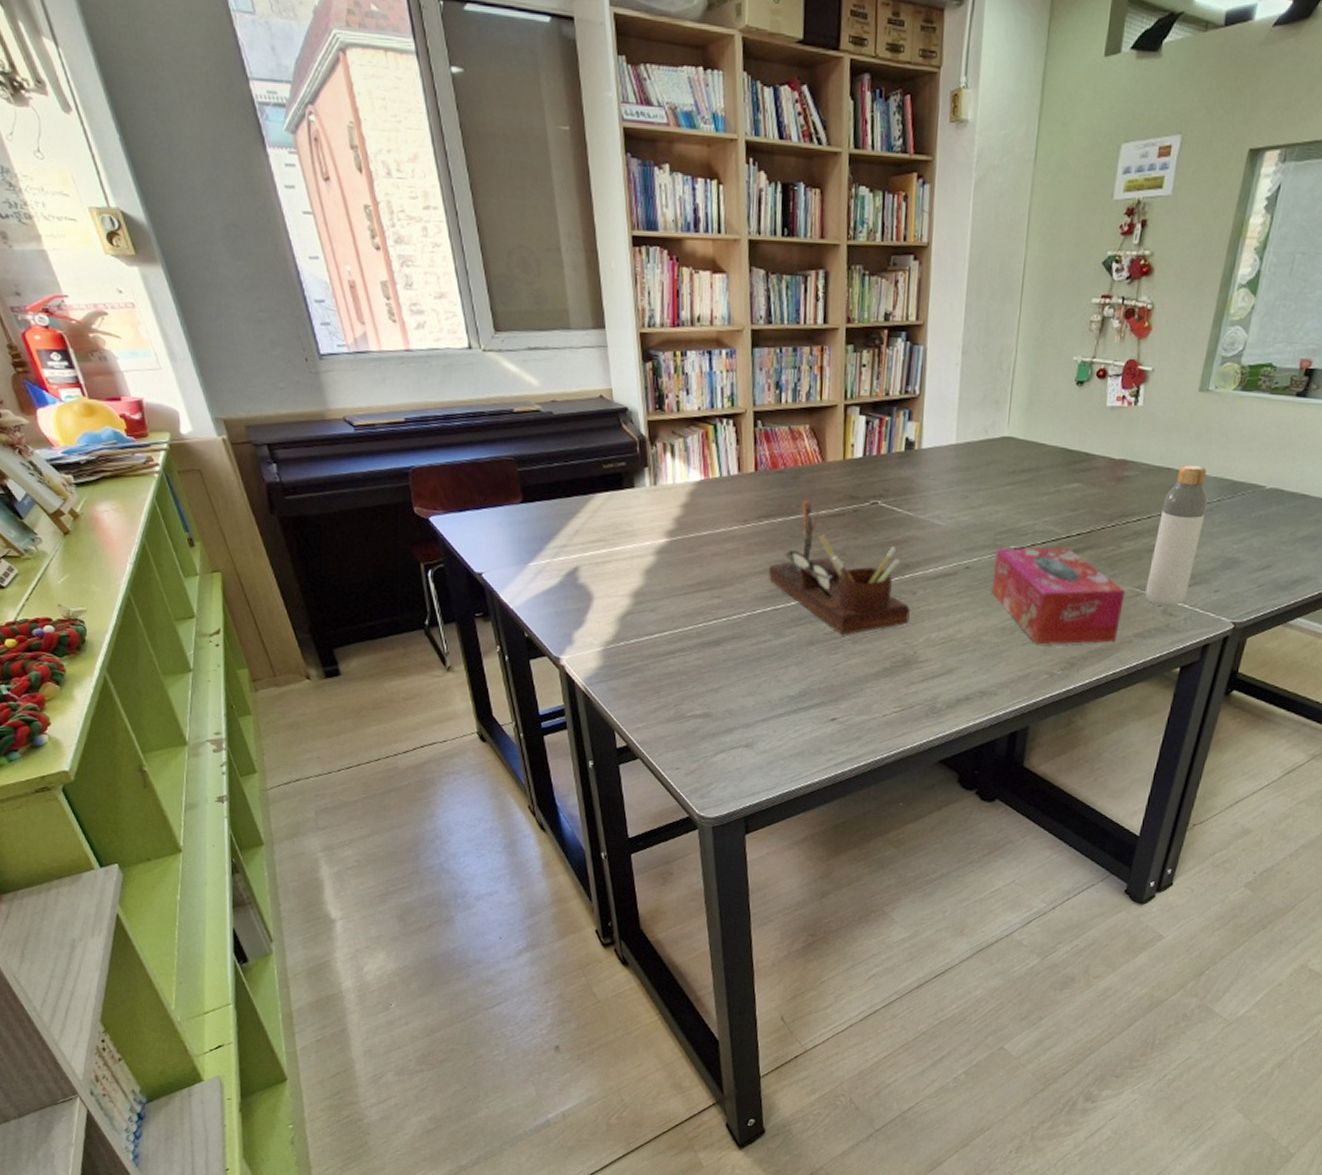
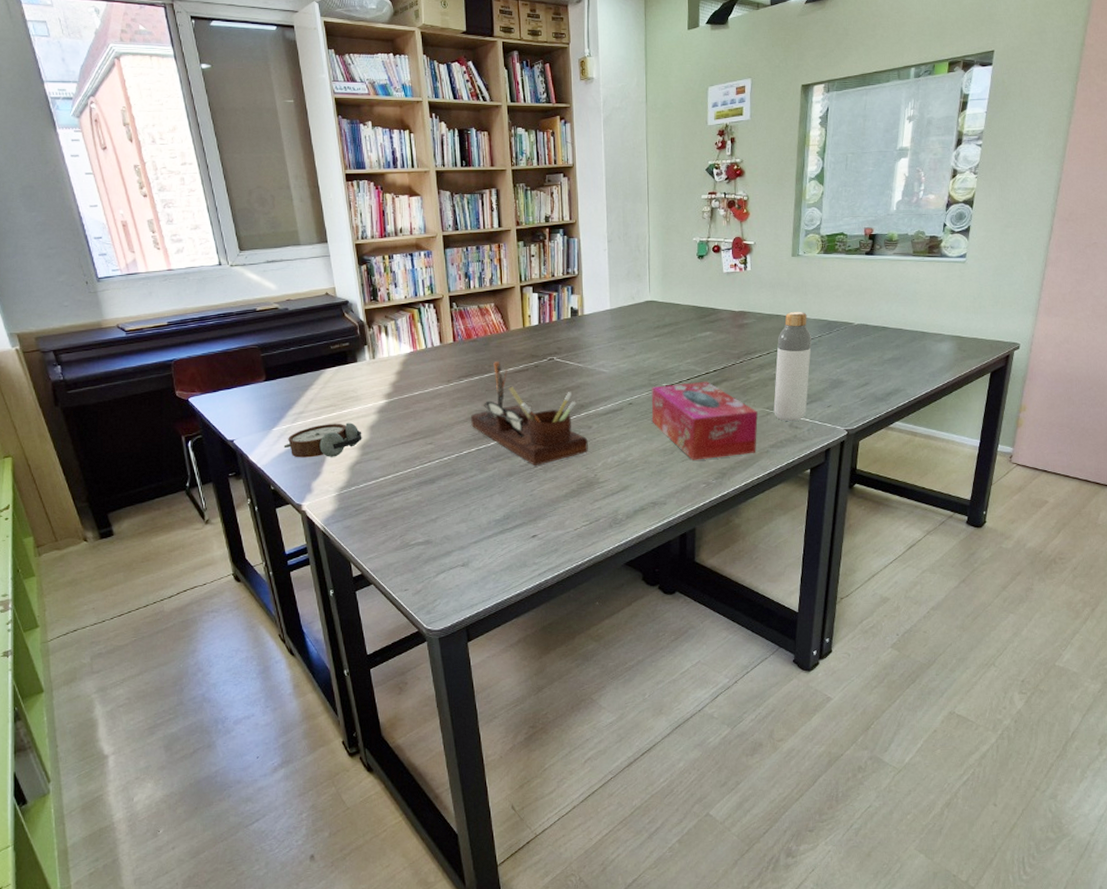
alarm clock: none [541,562,636,604] -> present [283,422,362,458]

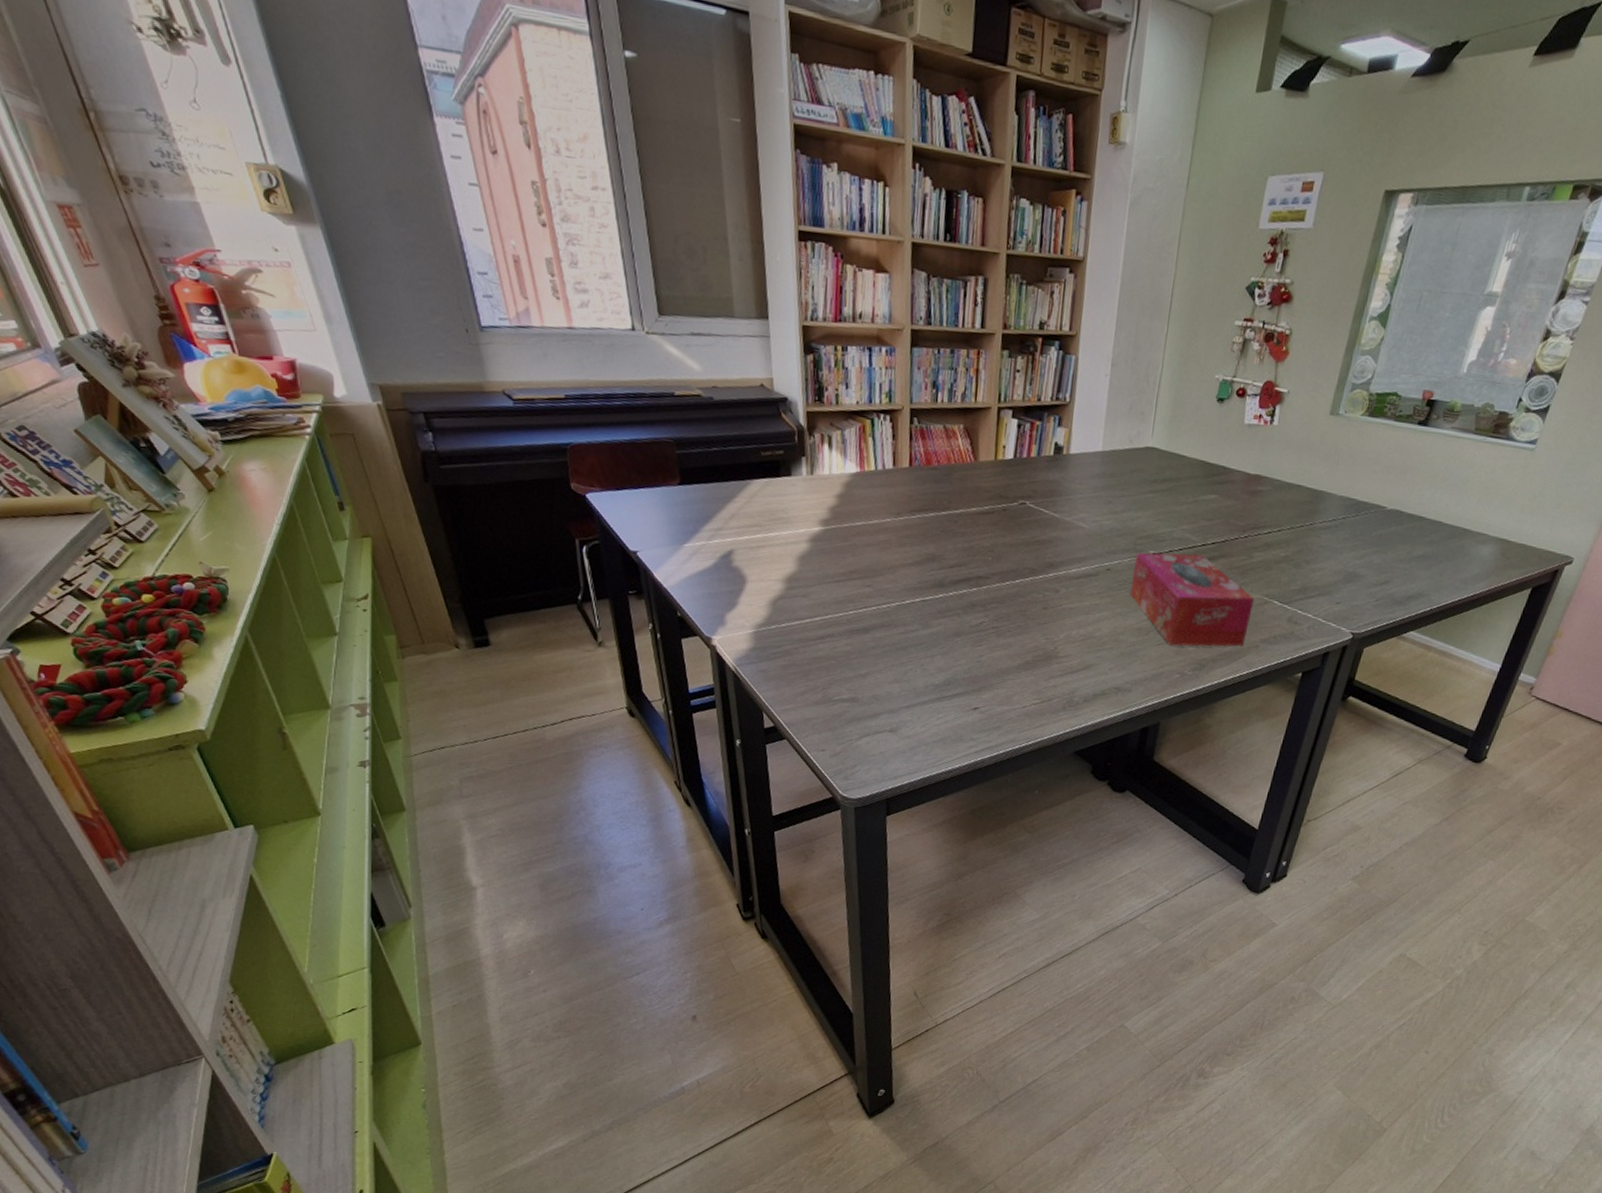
alarm clock: present [283,422,362,458] -> none [695,546,790,588]
desk organizer: present [470,362,588,465] -> none [918,498,1053,628]
bottle: present [773,312,812,422] -> none [1272,483,1334,616]

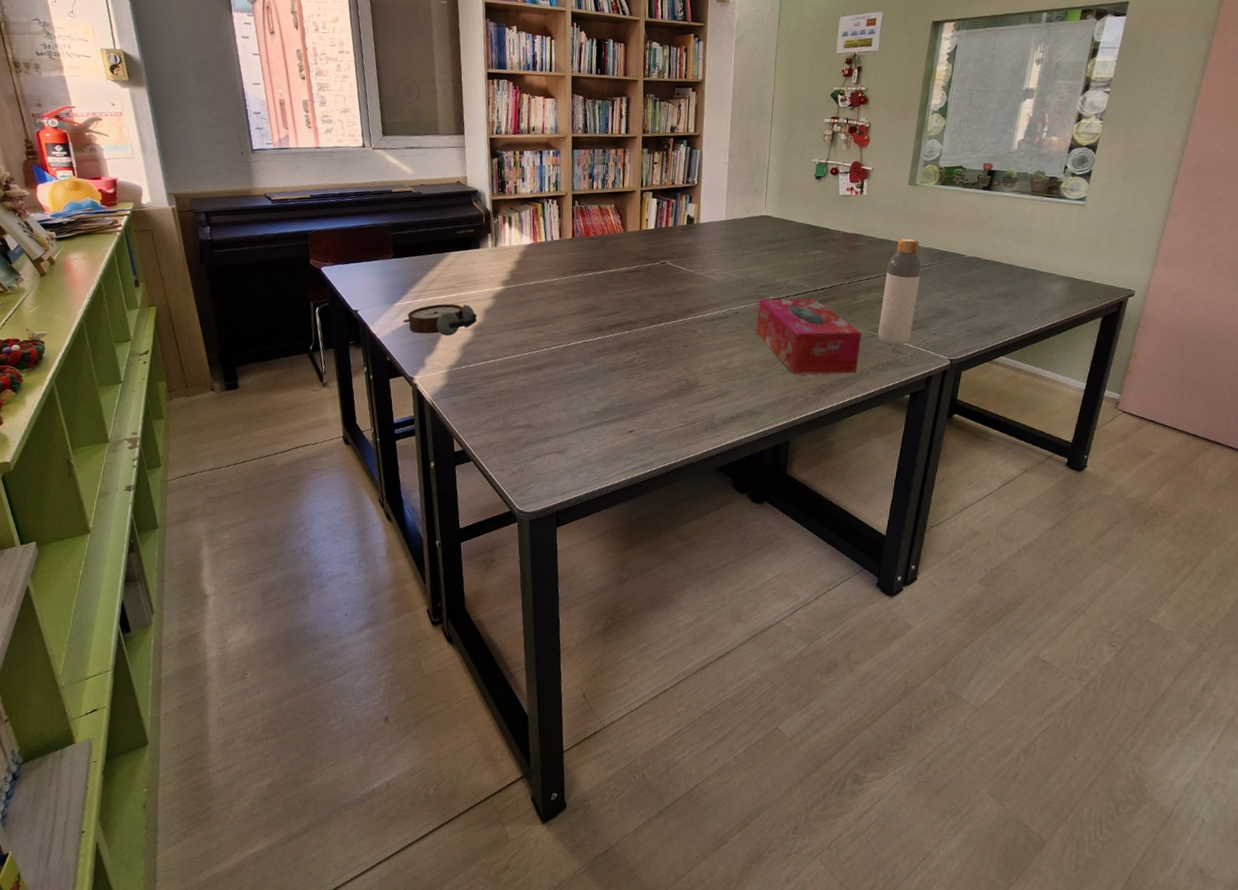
alarm clock: none [695,546,790,588] -> present [403,303,477,336]
bottle: none [1272,483,1334,616] -> present [878,239,922,346]

